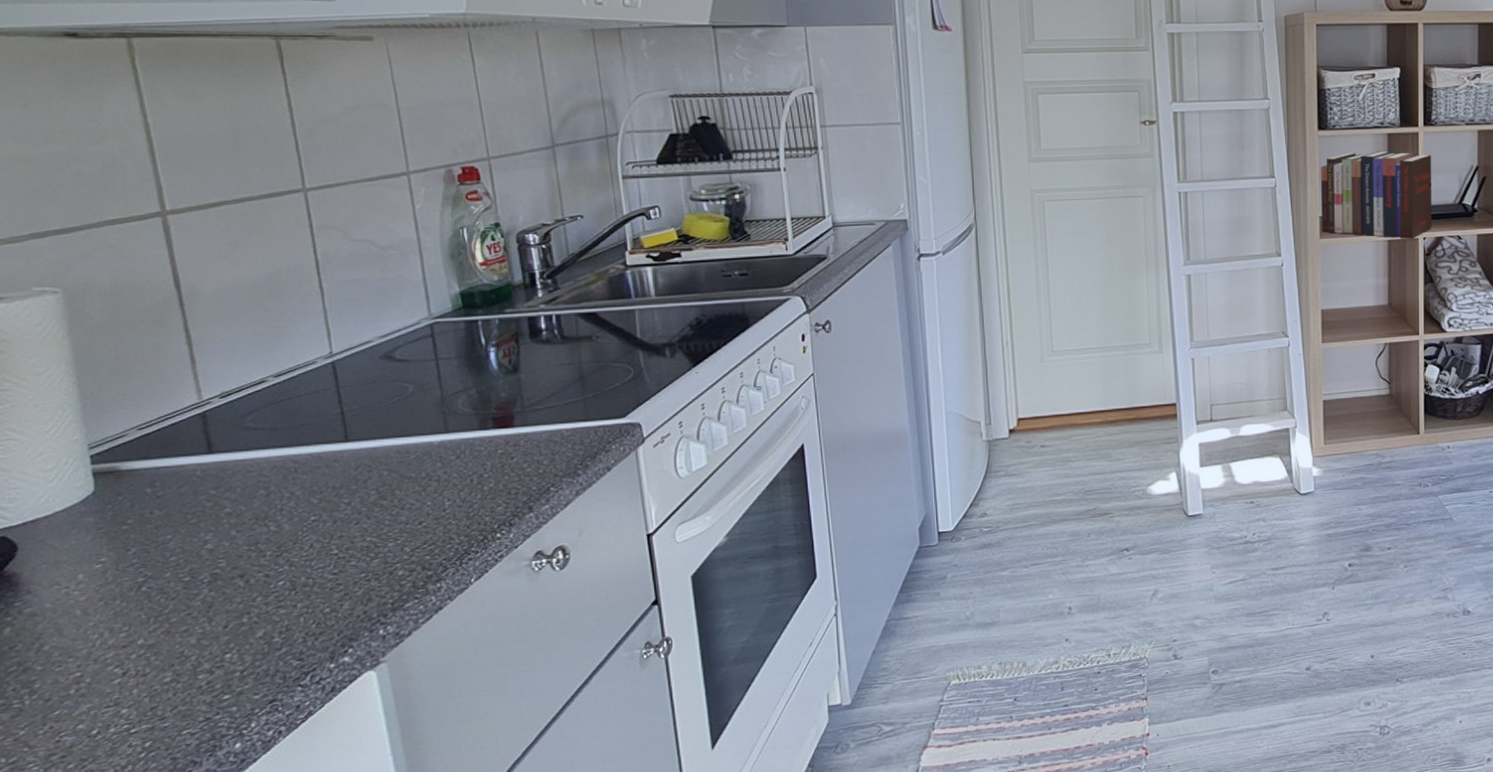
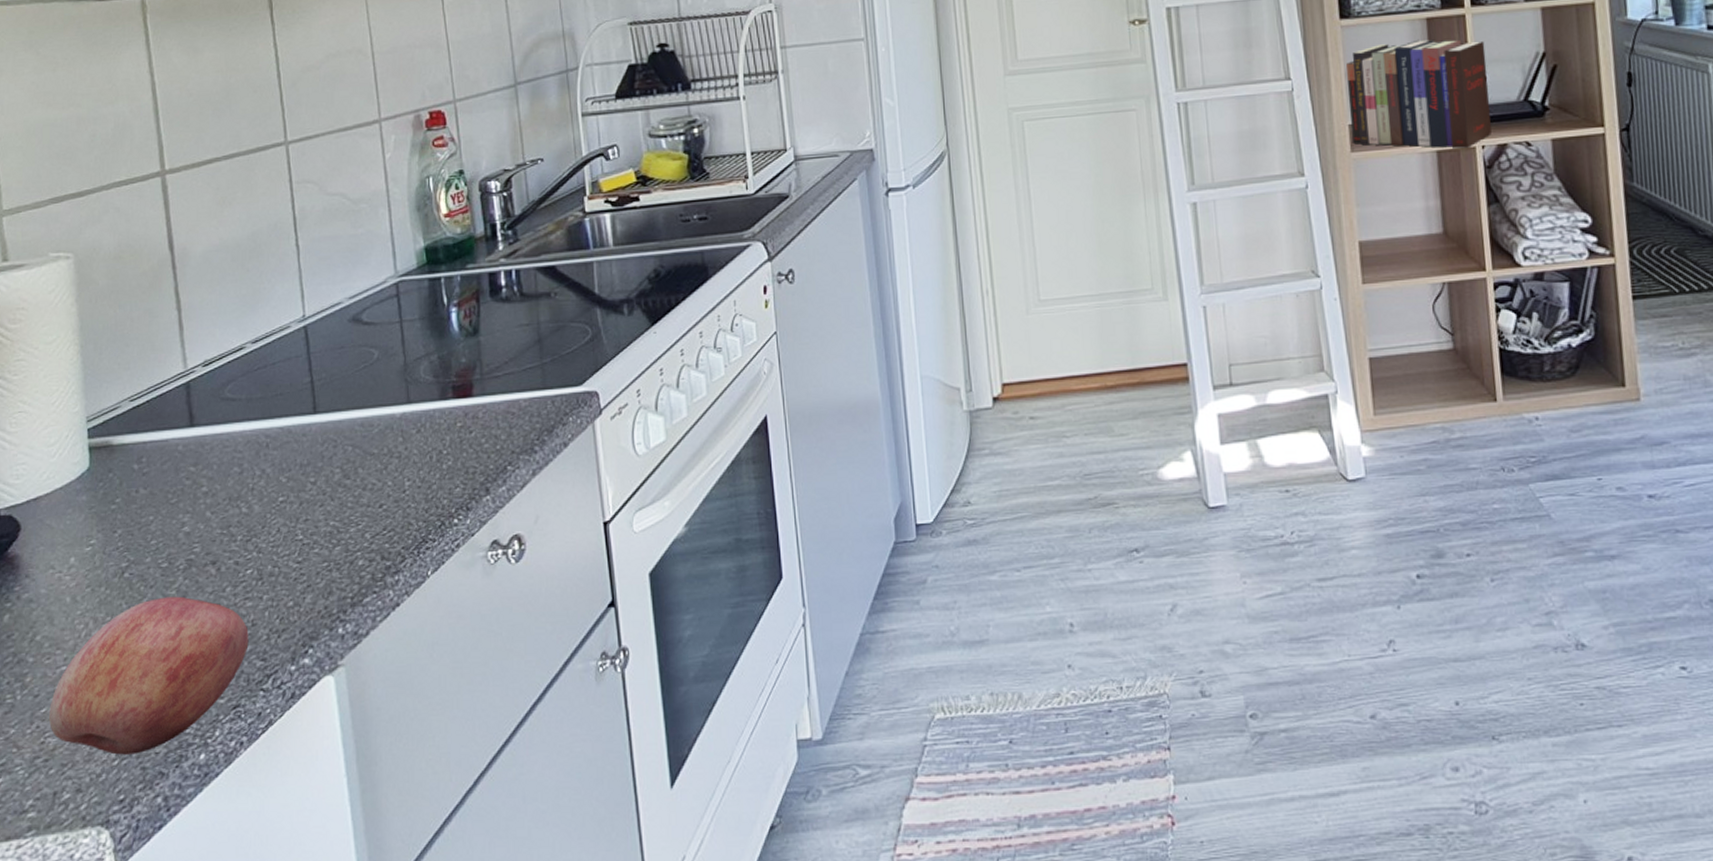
fruit: none [63,606,284,748] -> present [48,596,249,755]

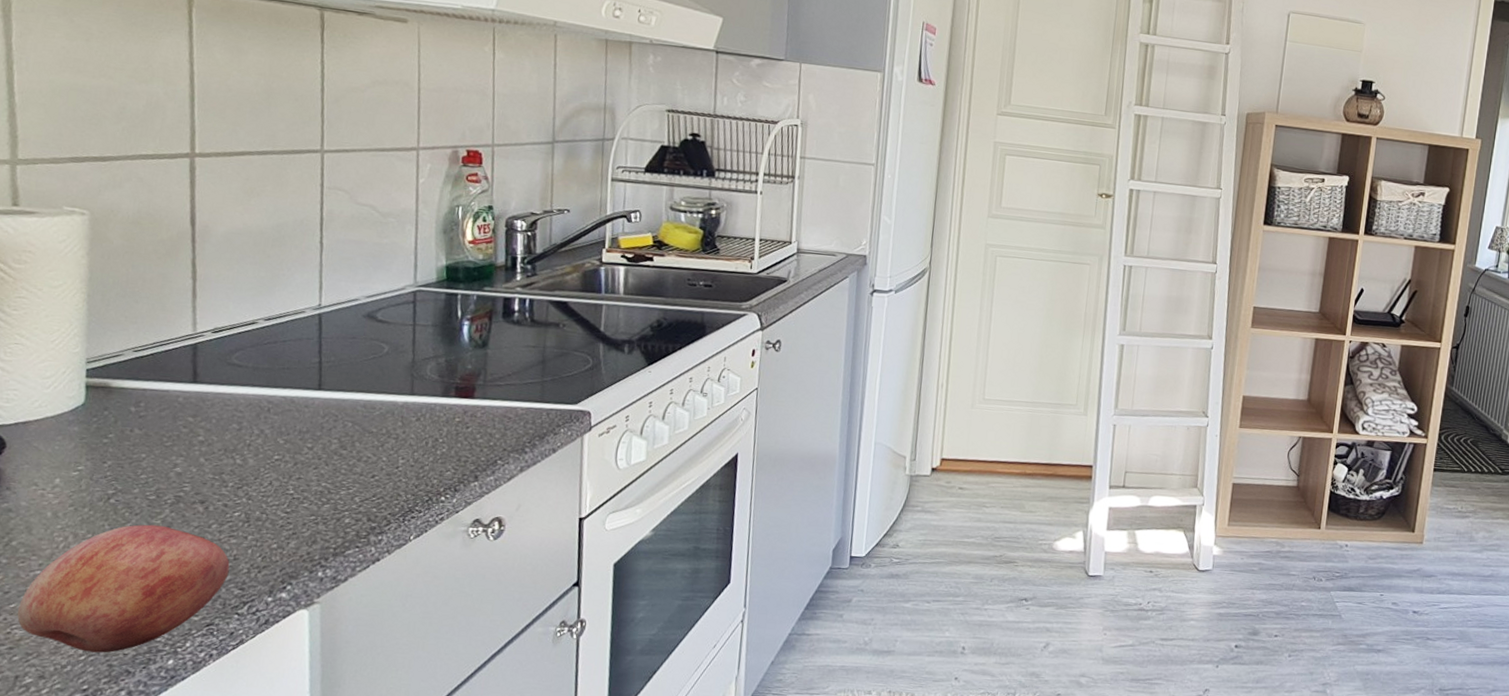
books: present [1345,39,1492,149] -> none [1254,249,1368,340]

